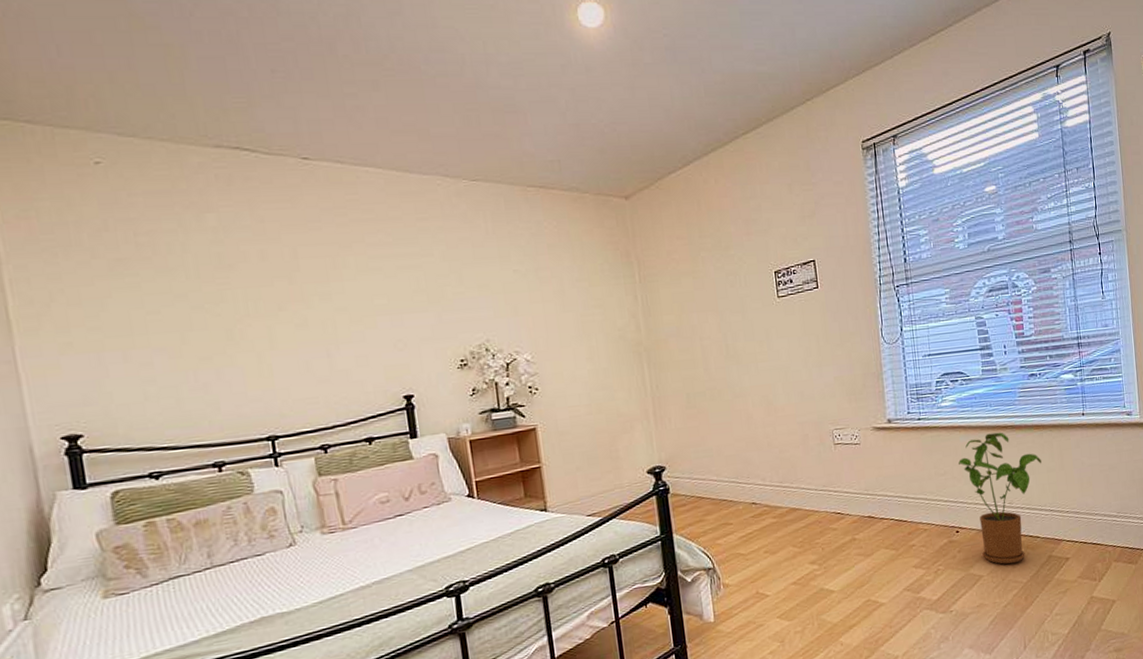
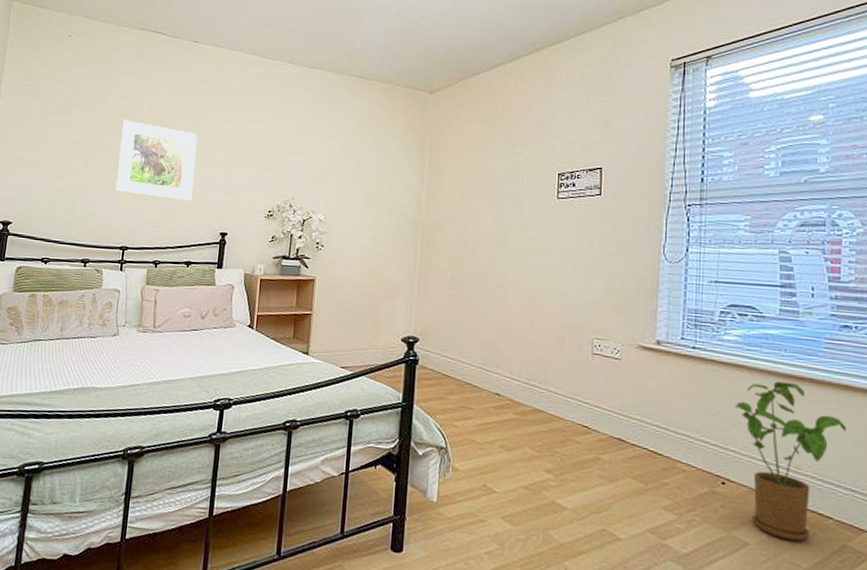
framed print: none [222,272,354,369] -> present [115,119,197,202]

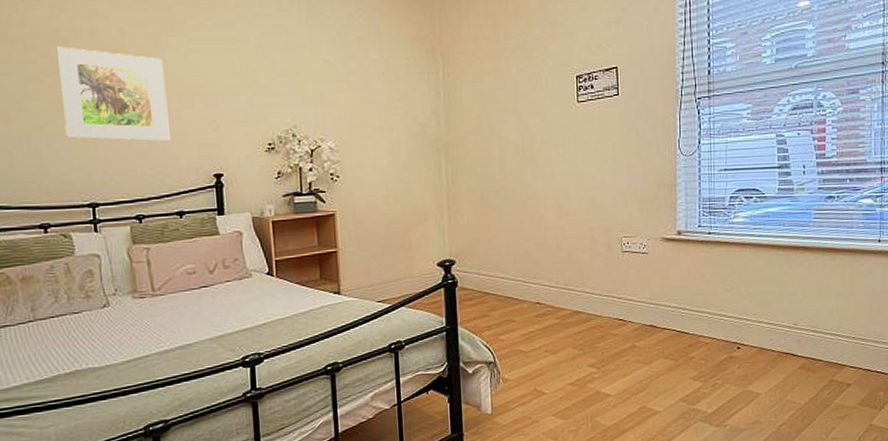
house plant: present [736,381,846,541] -> none [746,252,831,385]

